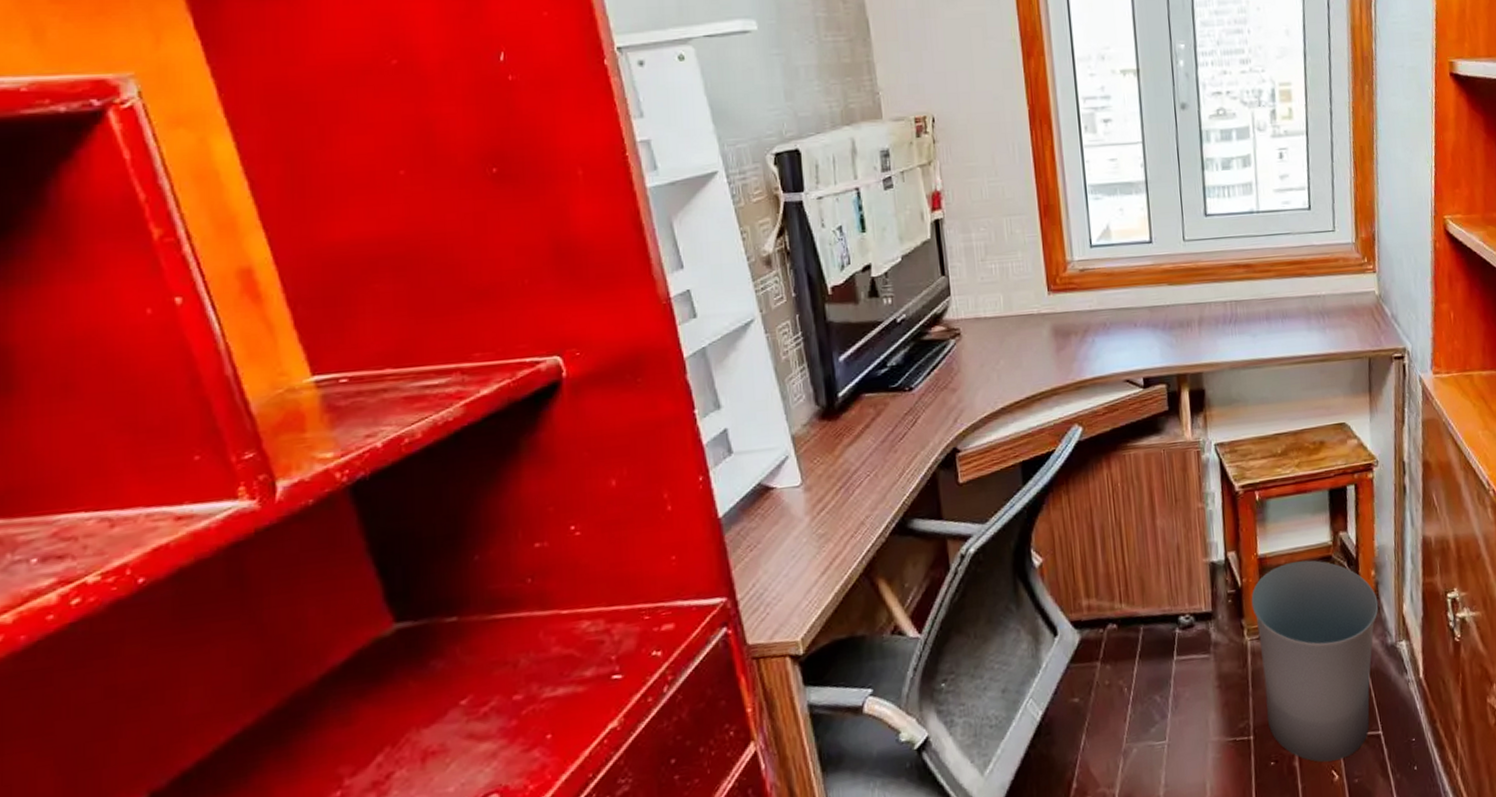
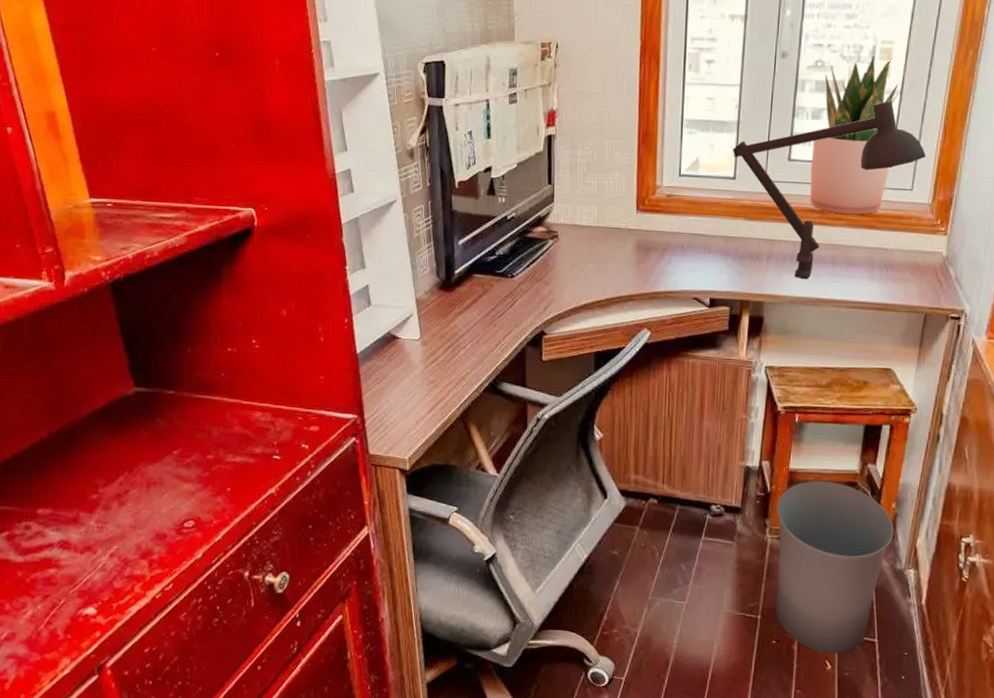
desk lamp: none [1143,142,1343,341] -> present [732,101,927,280]
planter: none [1227,98,1308,266] -> present [810,55,901,215]

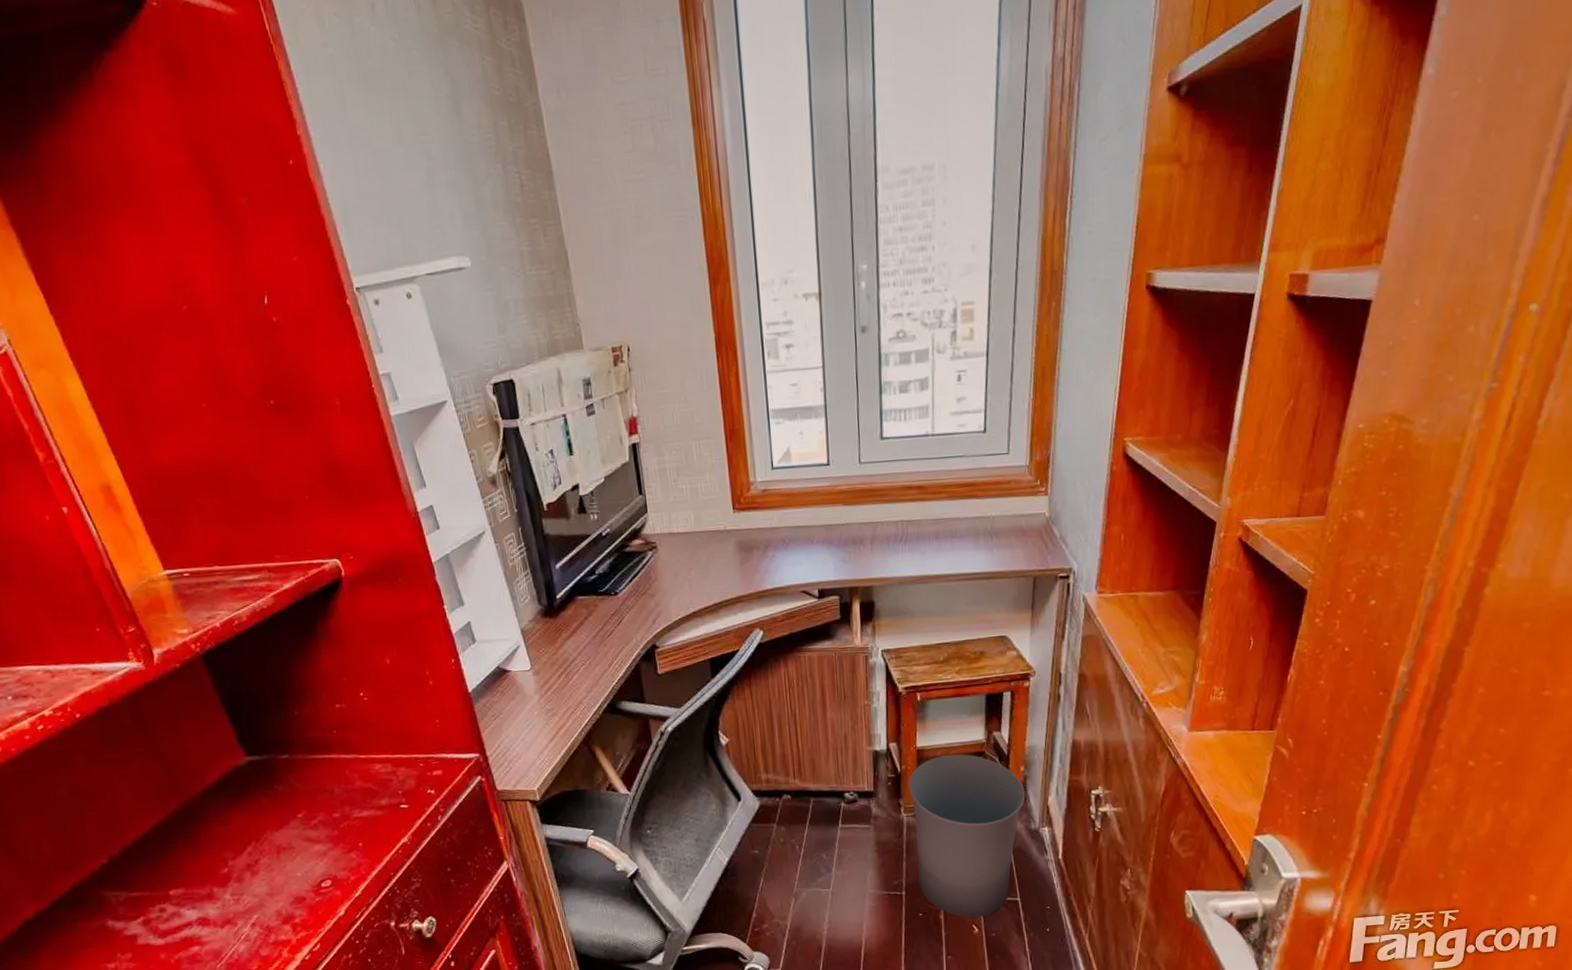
desk lamp: present [732,101,927,280] -> none [822,364,1020,558]
planter: present [810,55,901,215] -> none [903,319,987,488]

